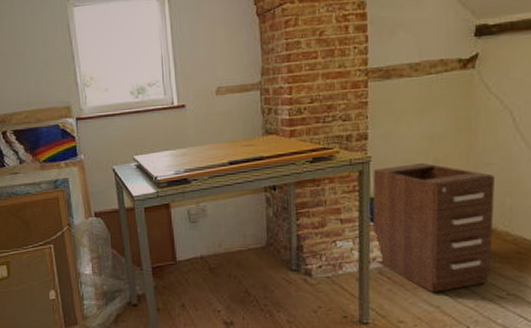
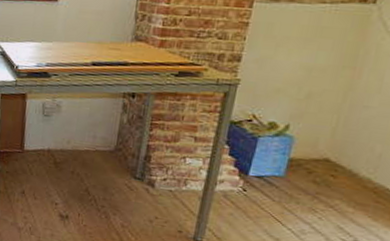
filing cabinet: present [372,162,495,293] -> none [220,92,369,226]

